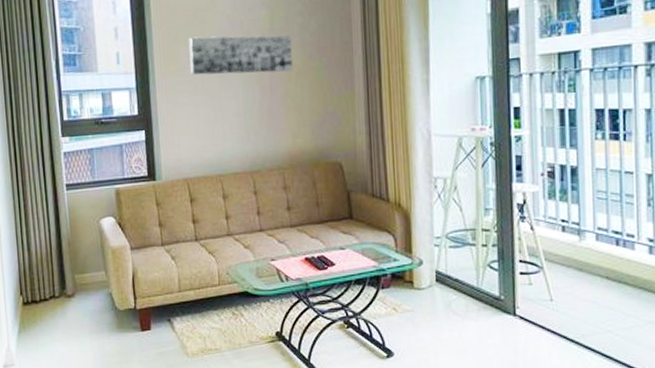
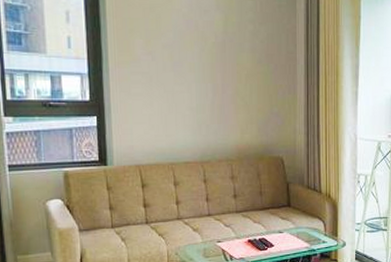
wall art: present [188,35,293,76] -> none [144,30,243,74]

